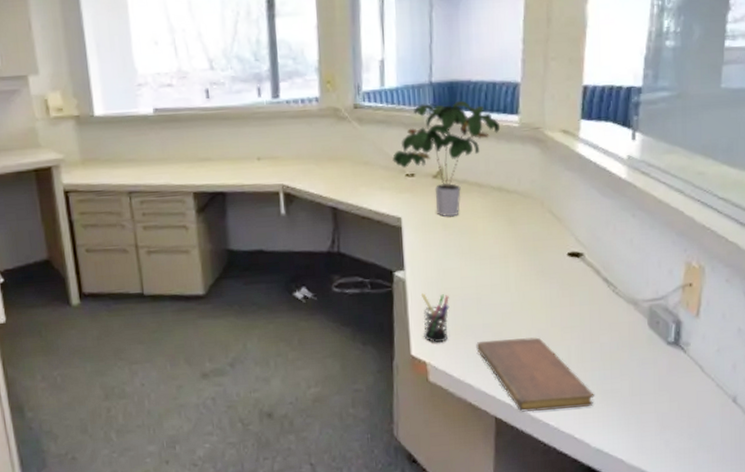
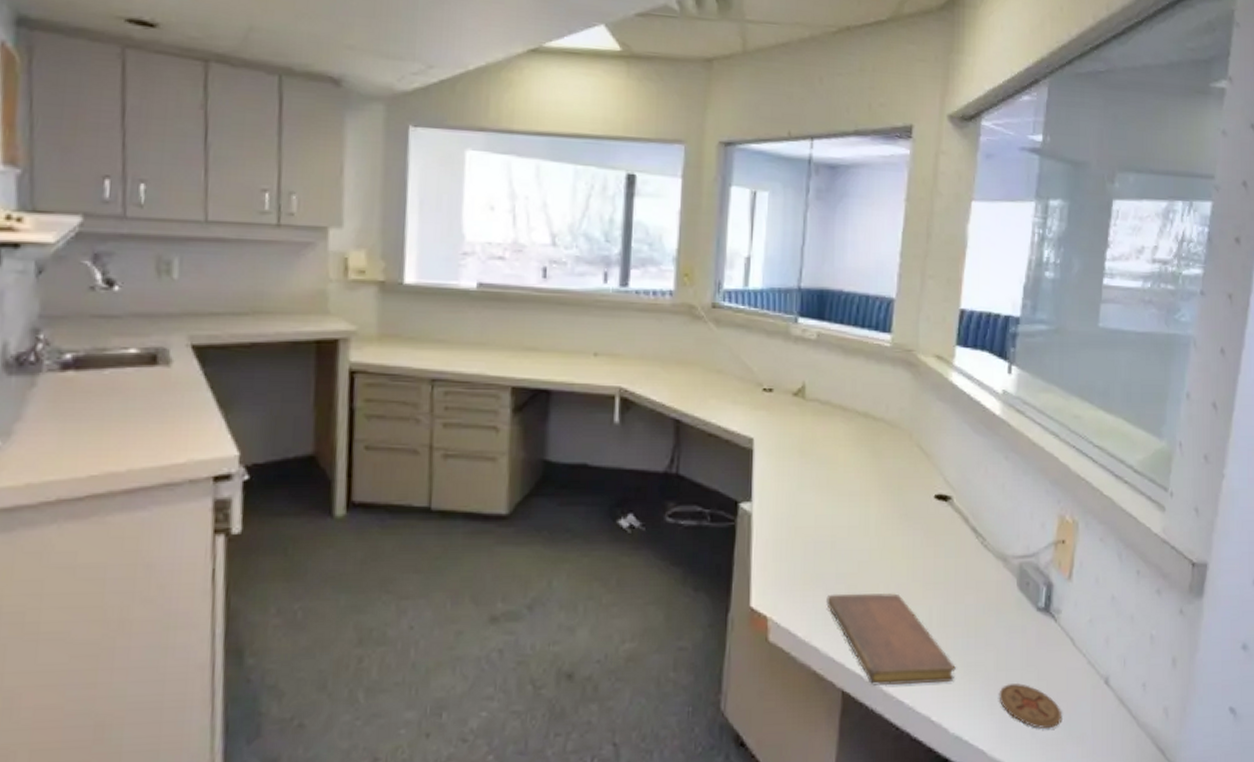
potted plant: present [392,100,501,217] -> none [750,311,871,443]
pen holder: present [422,293,450,343] -> none [766,531,800,594]
coaster: none [634,405,693,441] -> present [999,683,1061,728]

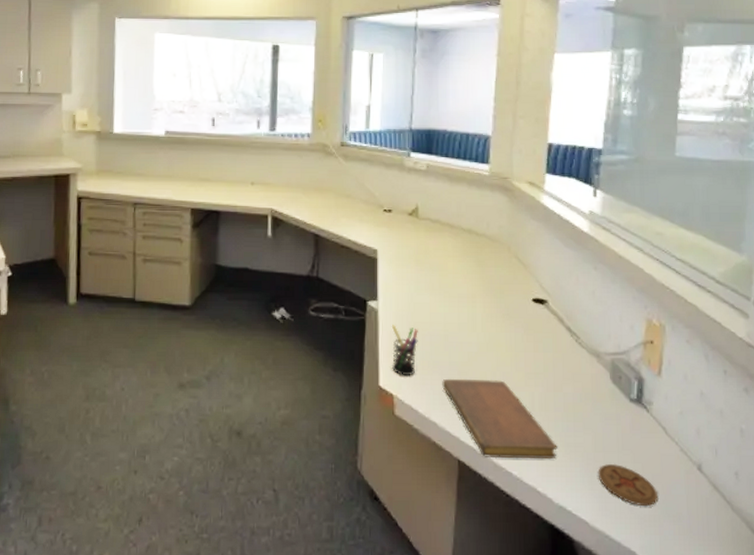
pen holder: none [766,531,800,594] -> present [391,325,418,376]

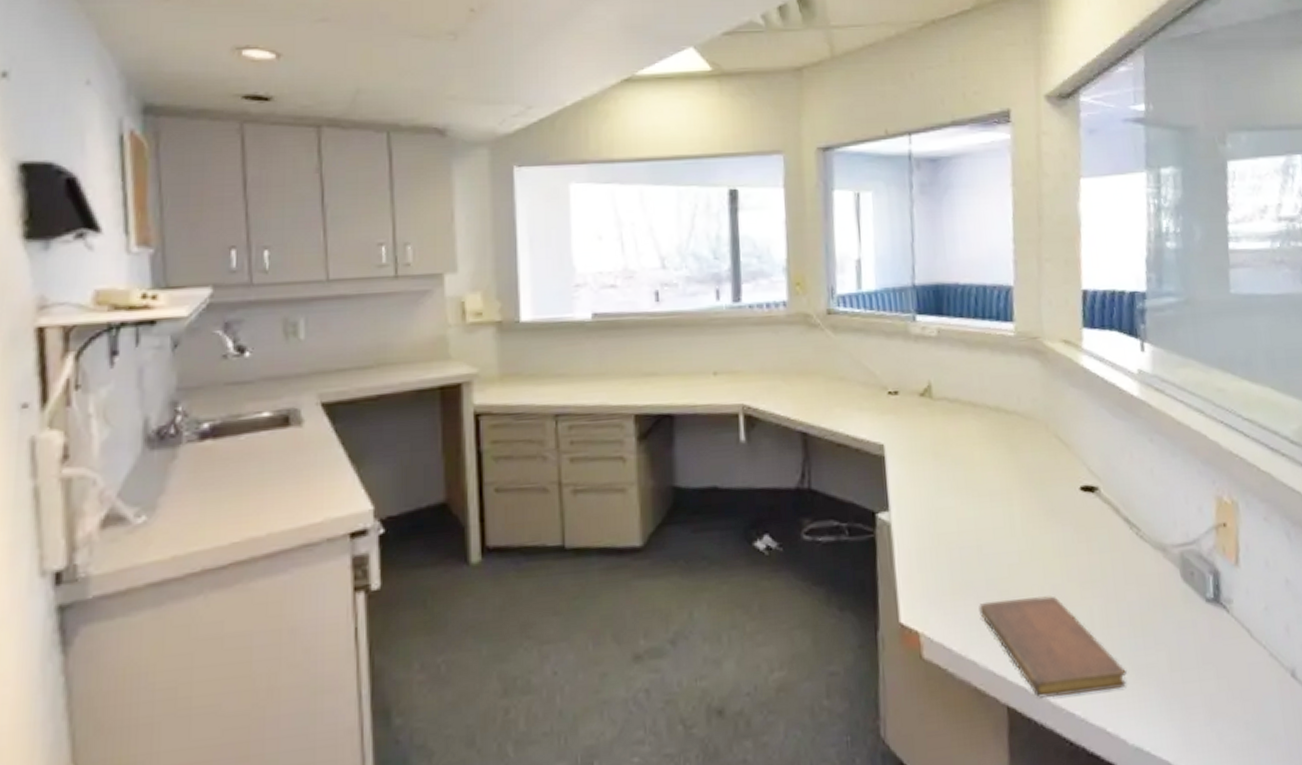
pen holder: present [391,325,418,376] -> none [910,540,945,606]
coaster: present [598,464,658,506] -> none [1176,684,1250,732]

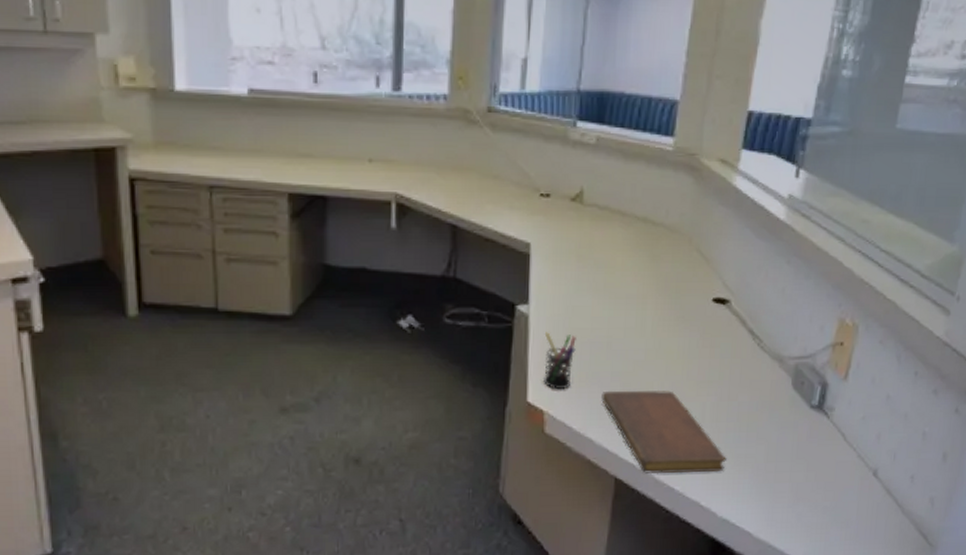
pen holder: none [910,540,945,606] -> present [542,332,576,390]

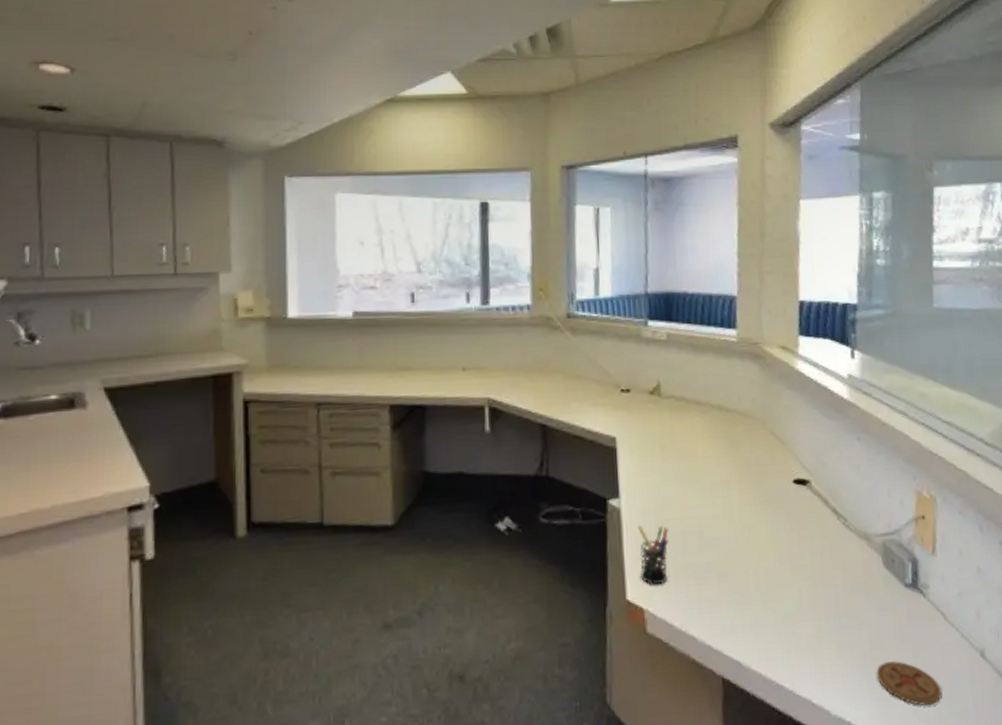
notebook: present [601,390,726,475] -> none [699,578,831,672]
coaster: none [767,474,828,514] -> present [876,661,942,706]

